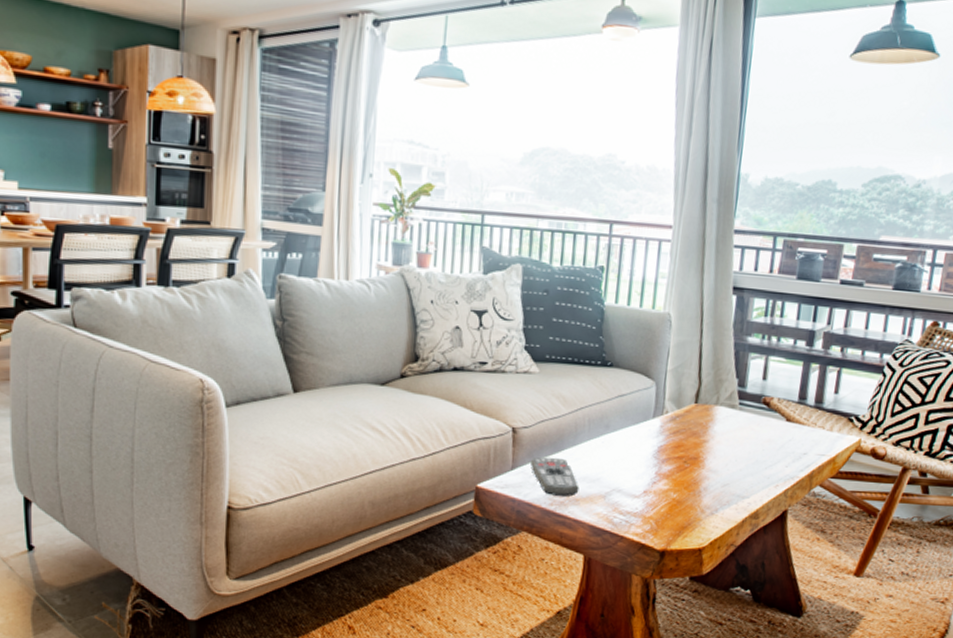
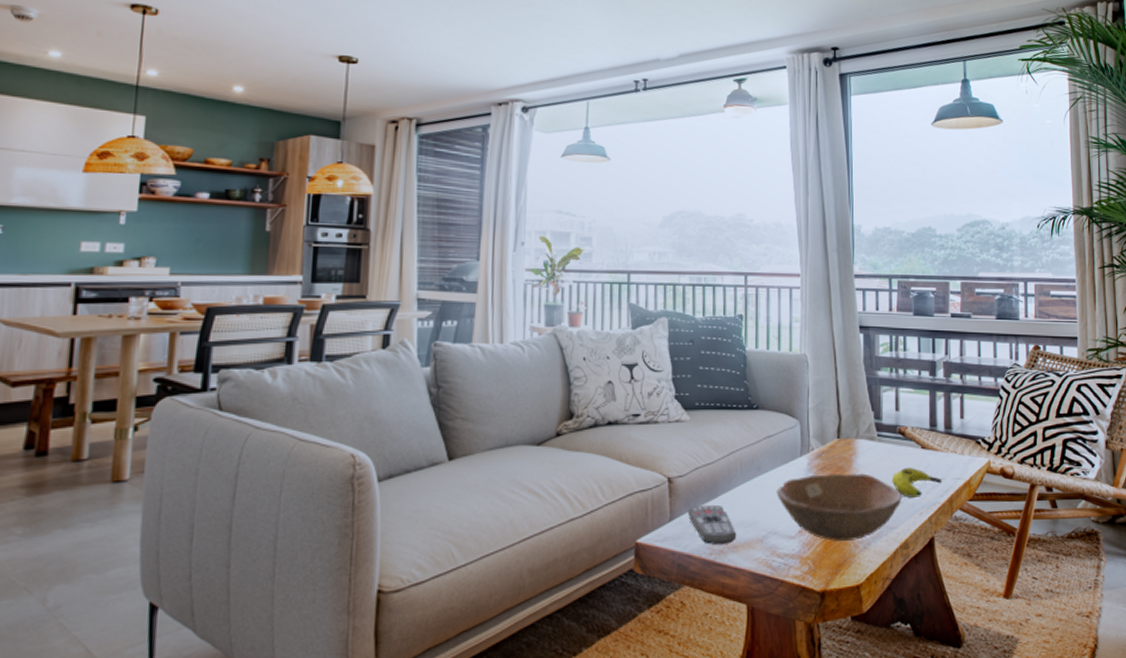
bowl: none [624,437,758,506] -> present [776,473,902,541]
banana: none [748,438,805,470] -> present [891,467,943,498]

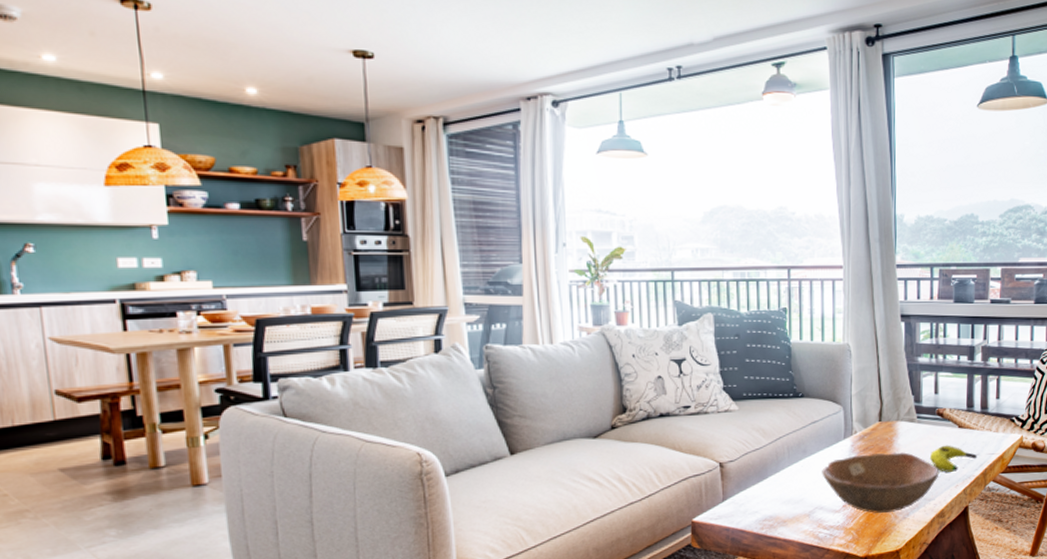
remote control: present [688,504,737,544] -> none [740,485,786,520]

